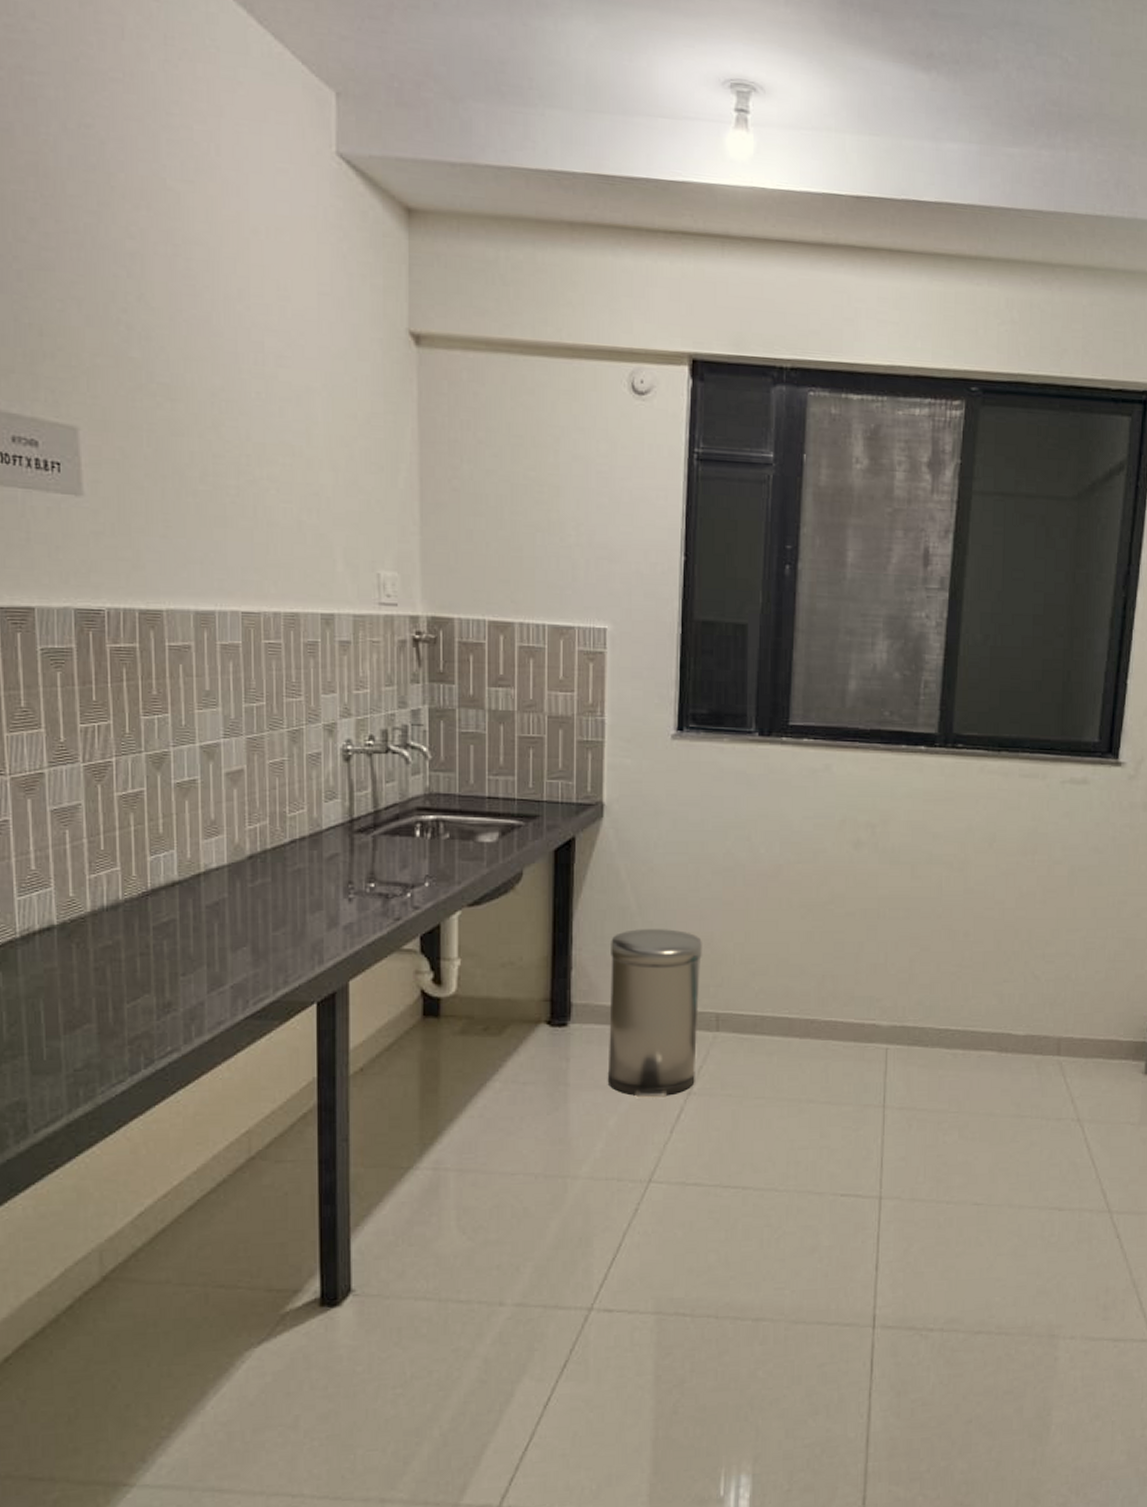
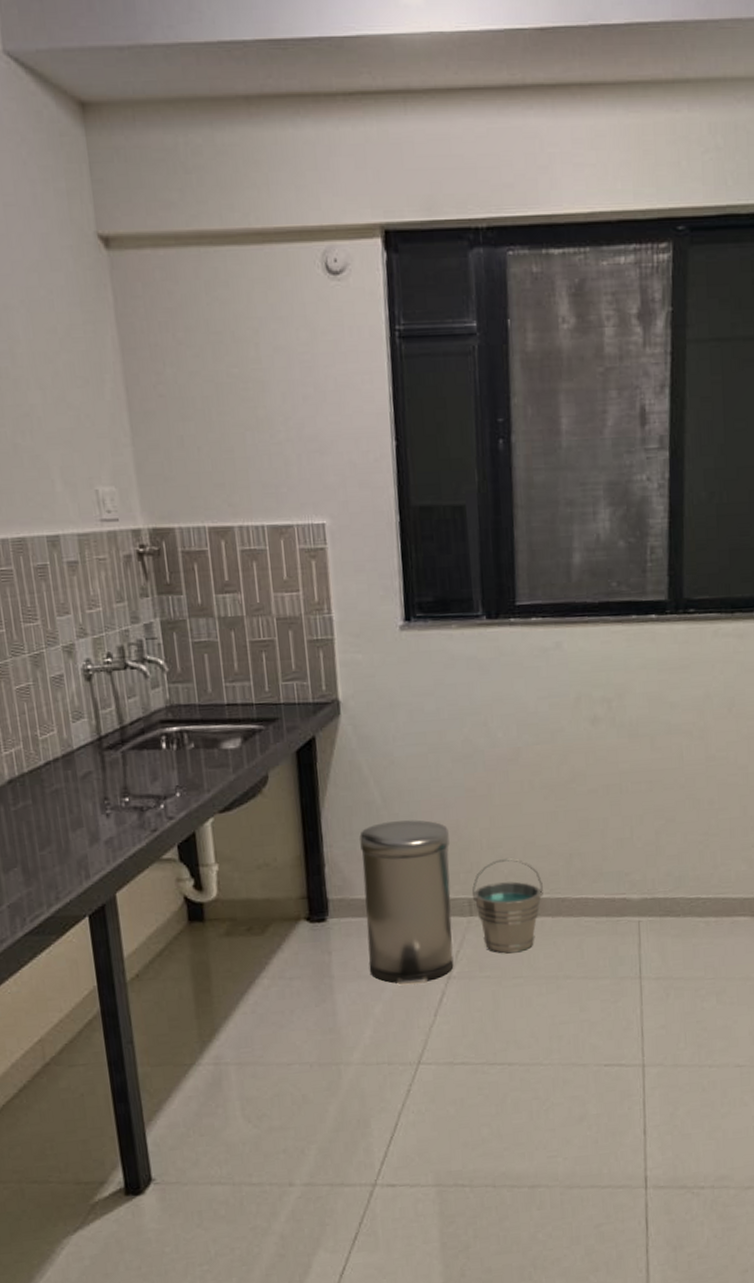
bucket: none [721,976,793,1073] -> present [472,858,543,954]

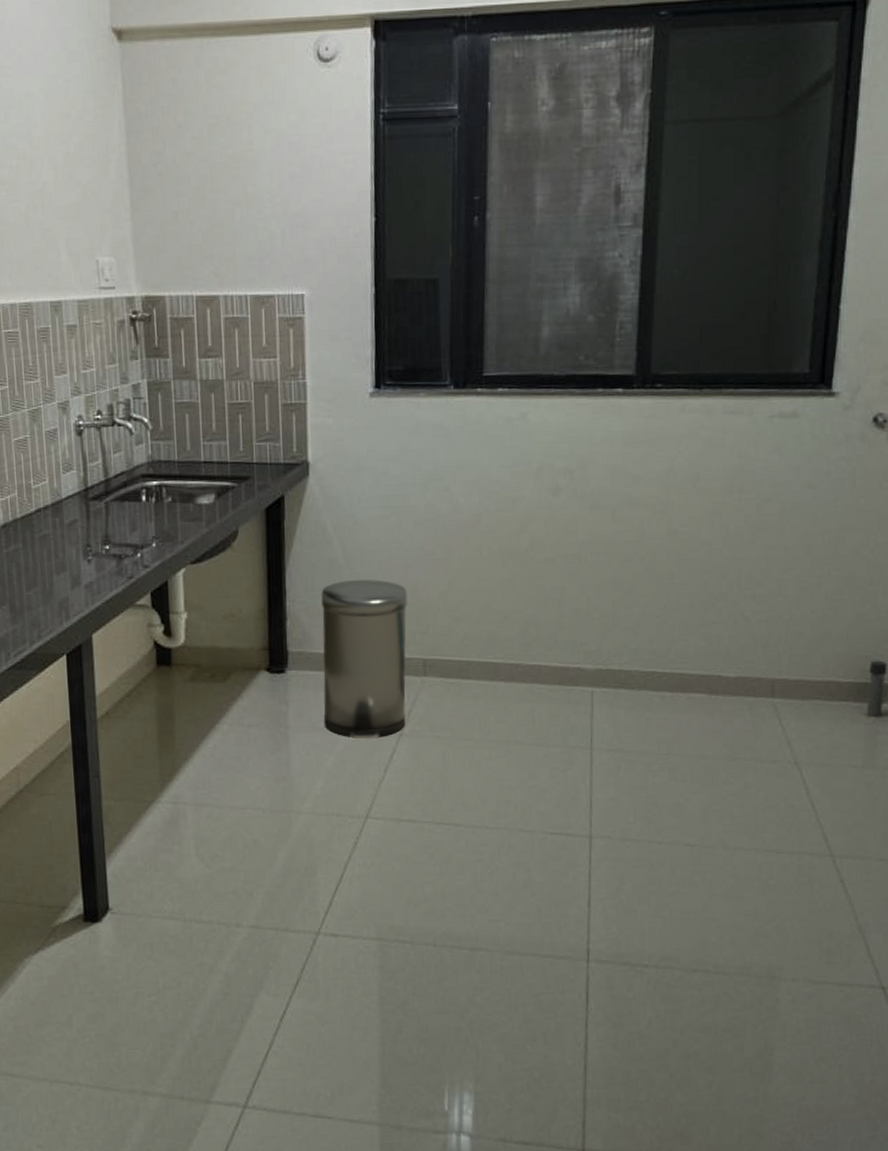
bucket: present [472,858,543,954] -> none [428,622,497,715]

